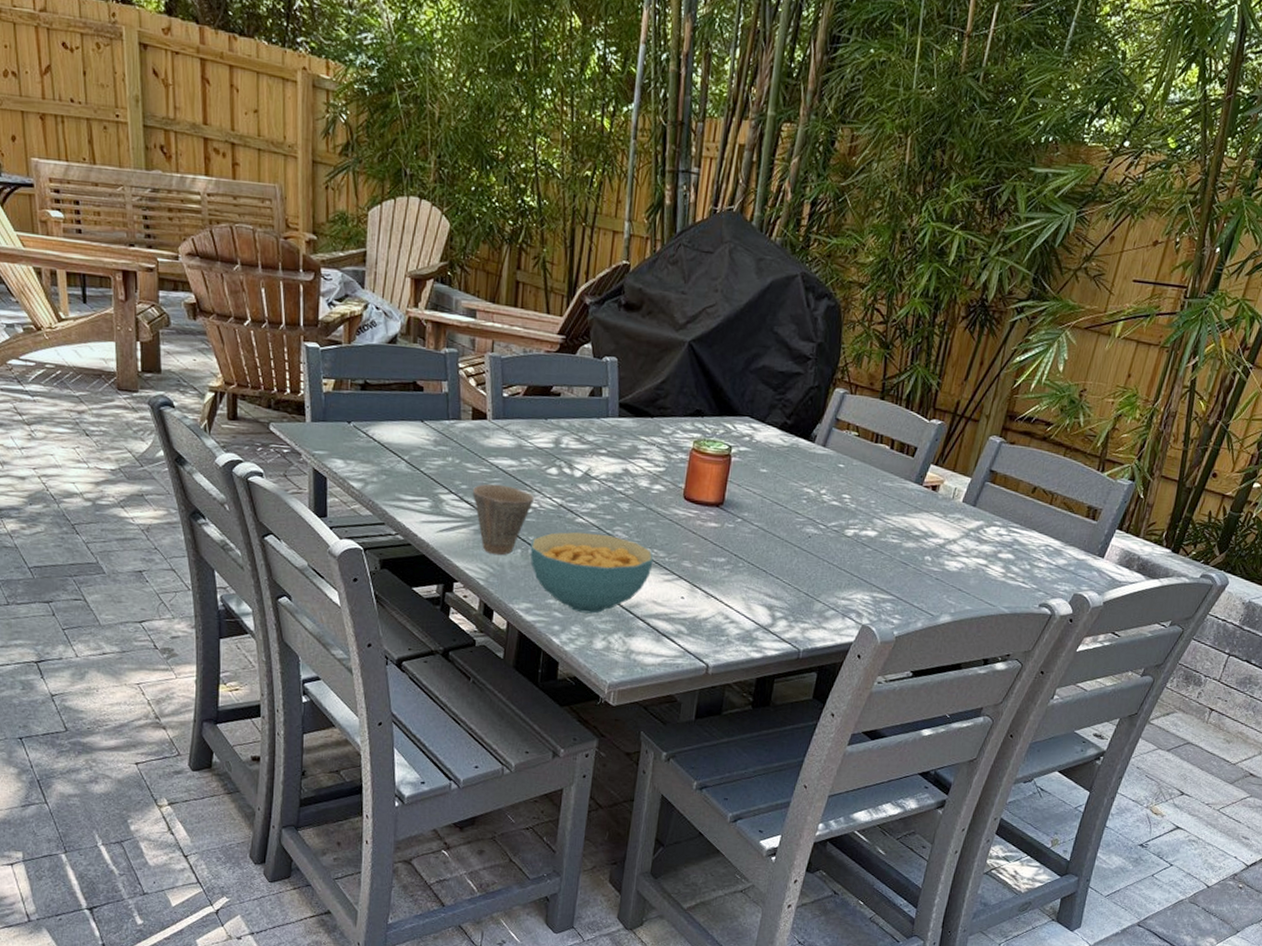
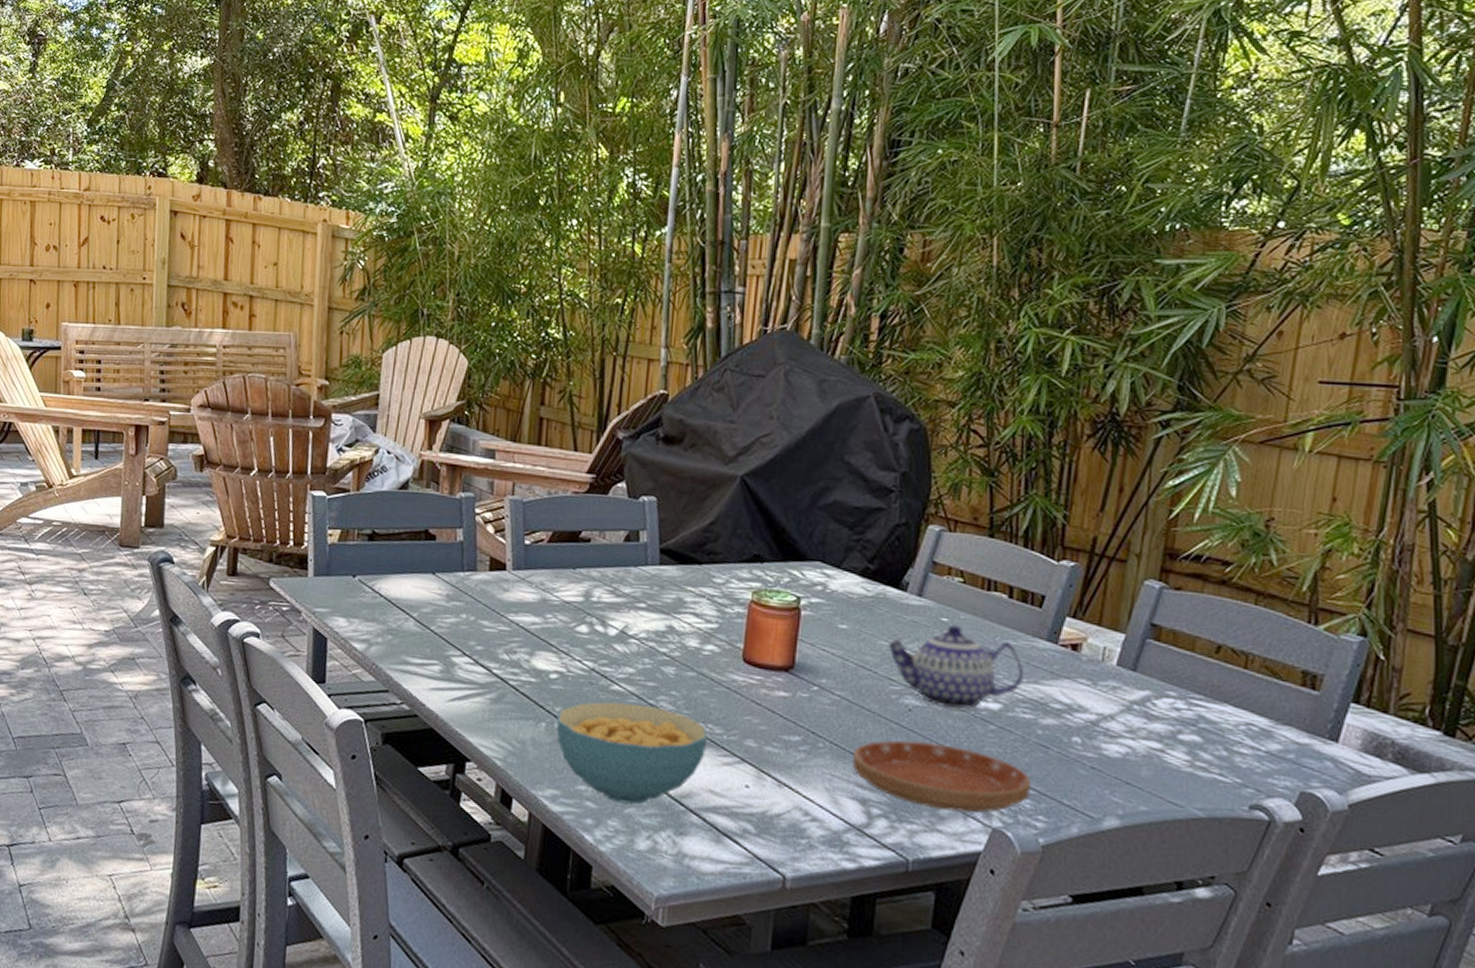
cup: present [472,483,535,556] -> none [488,644,562,730]
saucer: none [764,560,893,614] -> present [853,739,1032,813]
teapot: none [797,469,896,537] -> present [888,624,1023,710]

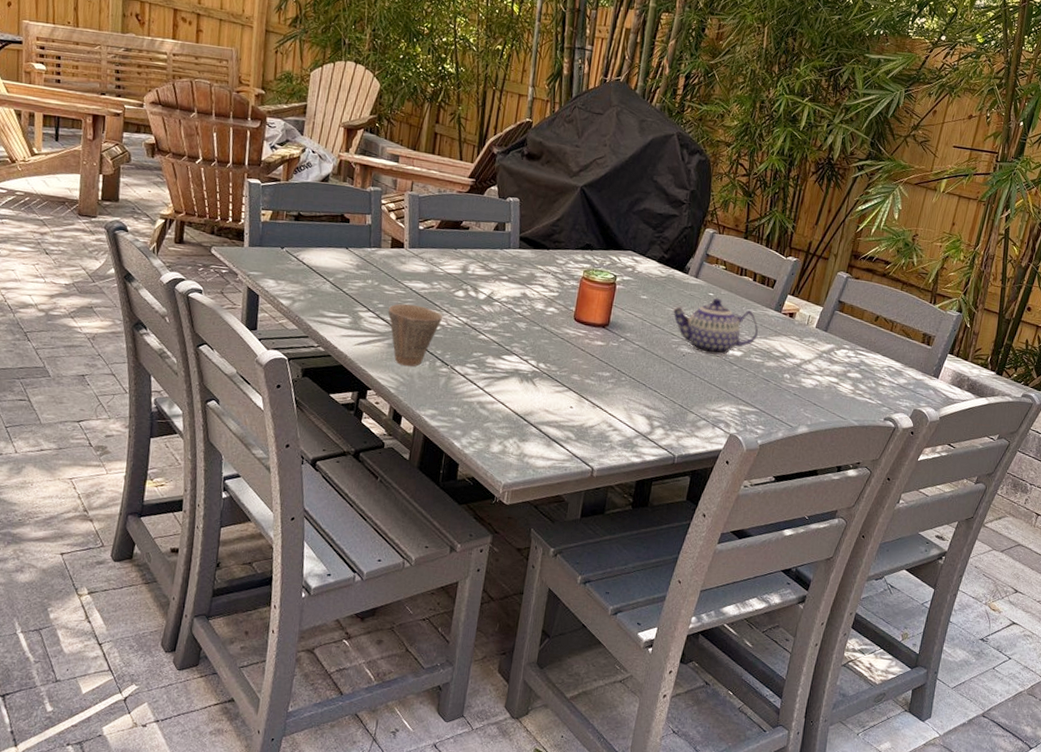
cup: none [488,644,562,730] -> present [388,303,444,367]
cereal bowl: present [556,701,708,805] -> none [437,347,547,421]
saucer: present [853,739,1032,813] -> none [643,375,757,424]

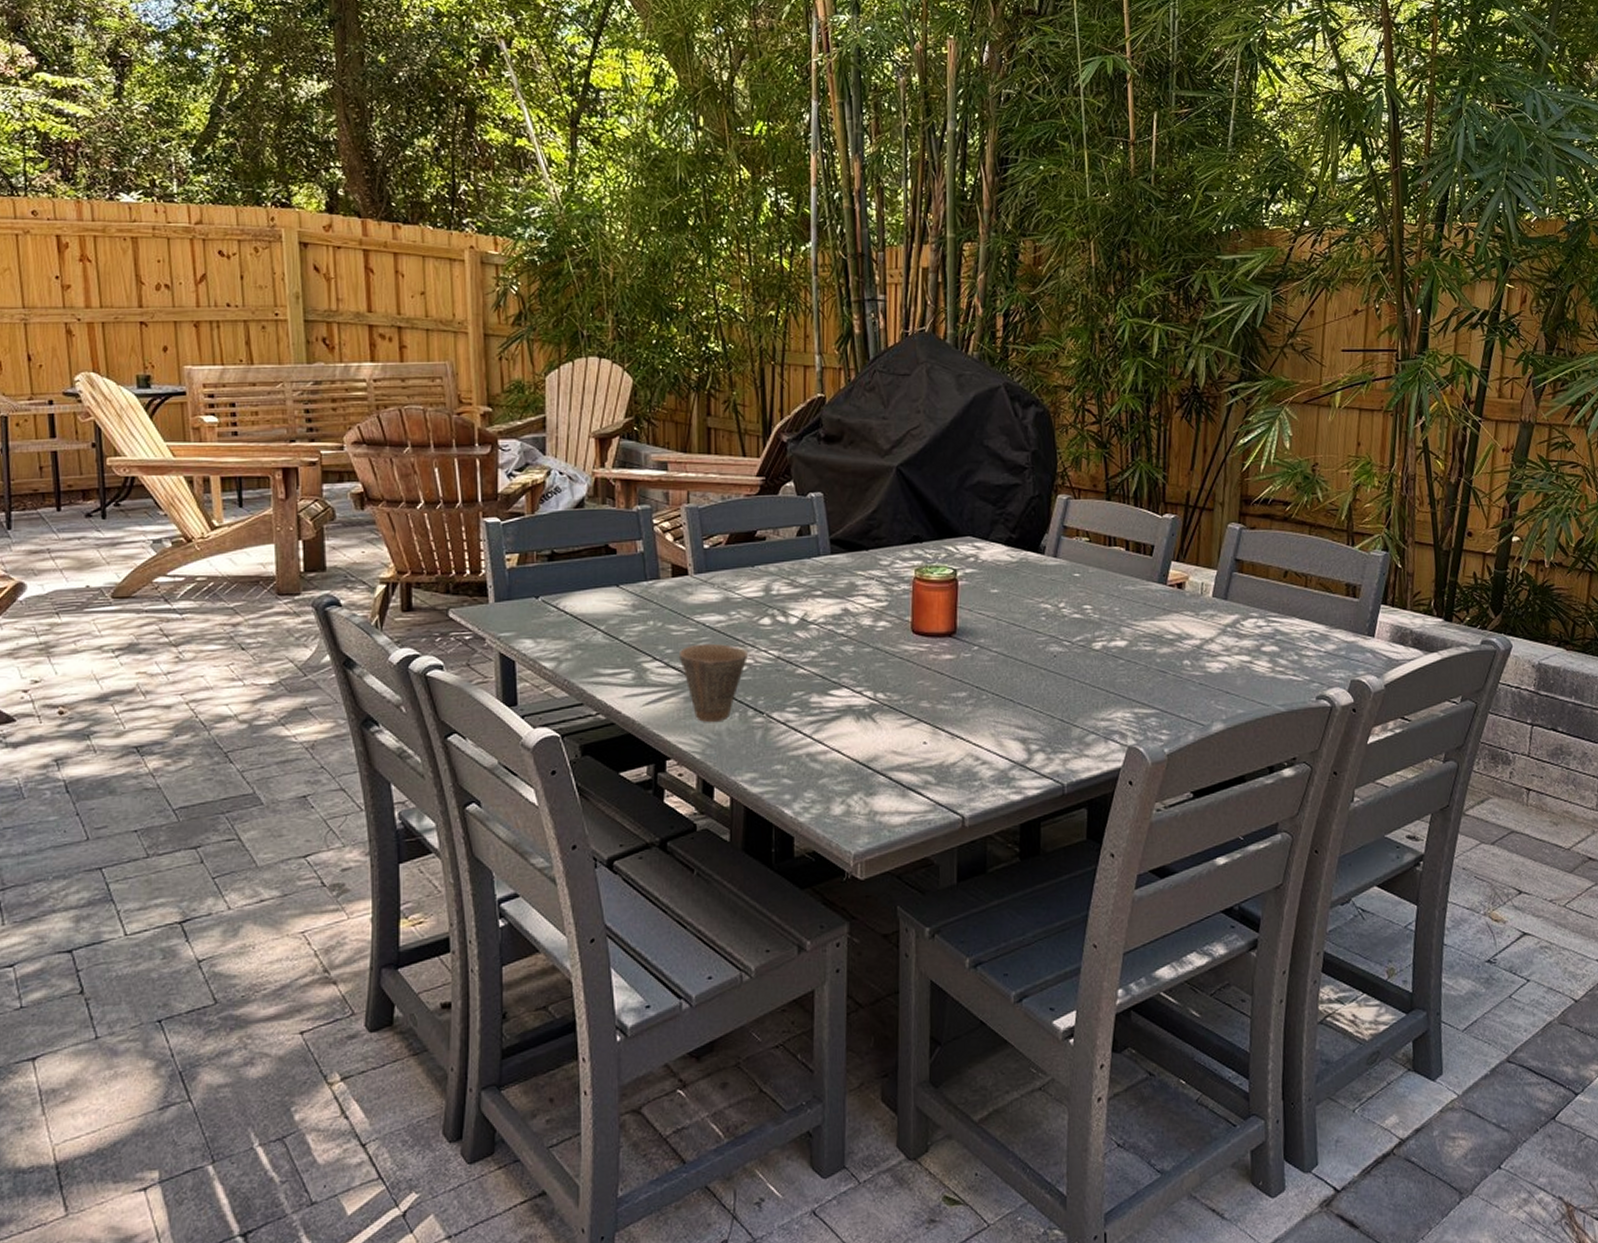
teapot: present [673,298,758,356] -> none [1033,578,1142,651]

